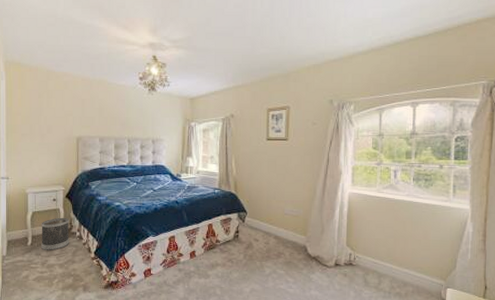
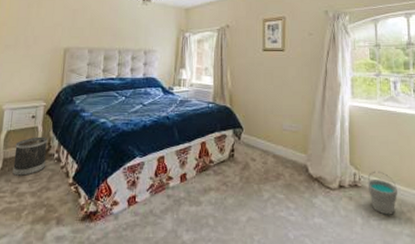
bucket: none [362,252,389,290] -> present [367,171,397,215]

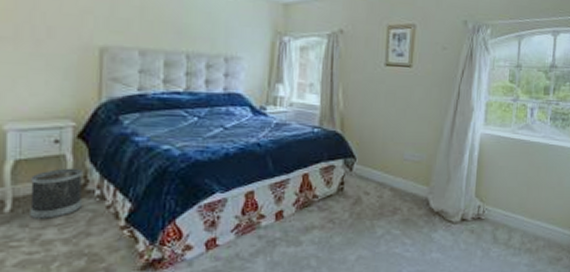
bucket: present [367,171,397,215] -> none [491,203,521,247]

